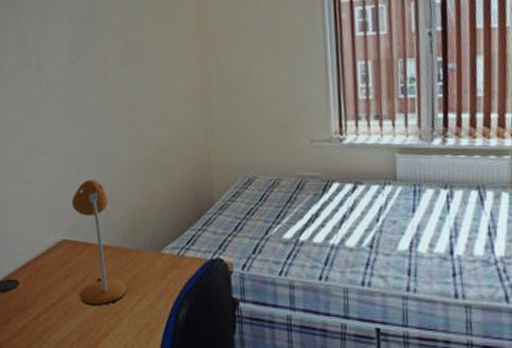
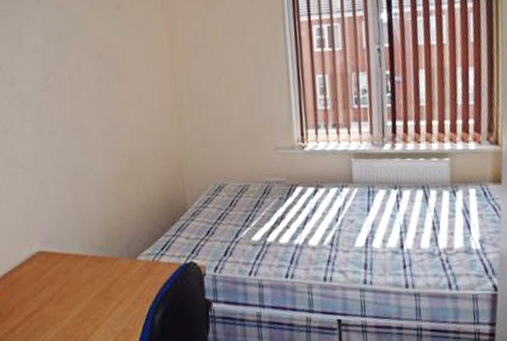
desk lamp: present [71,179,127,306] -> none [47,190,103,315]

